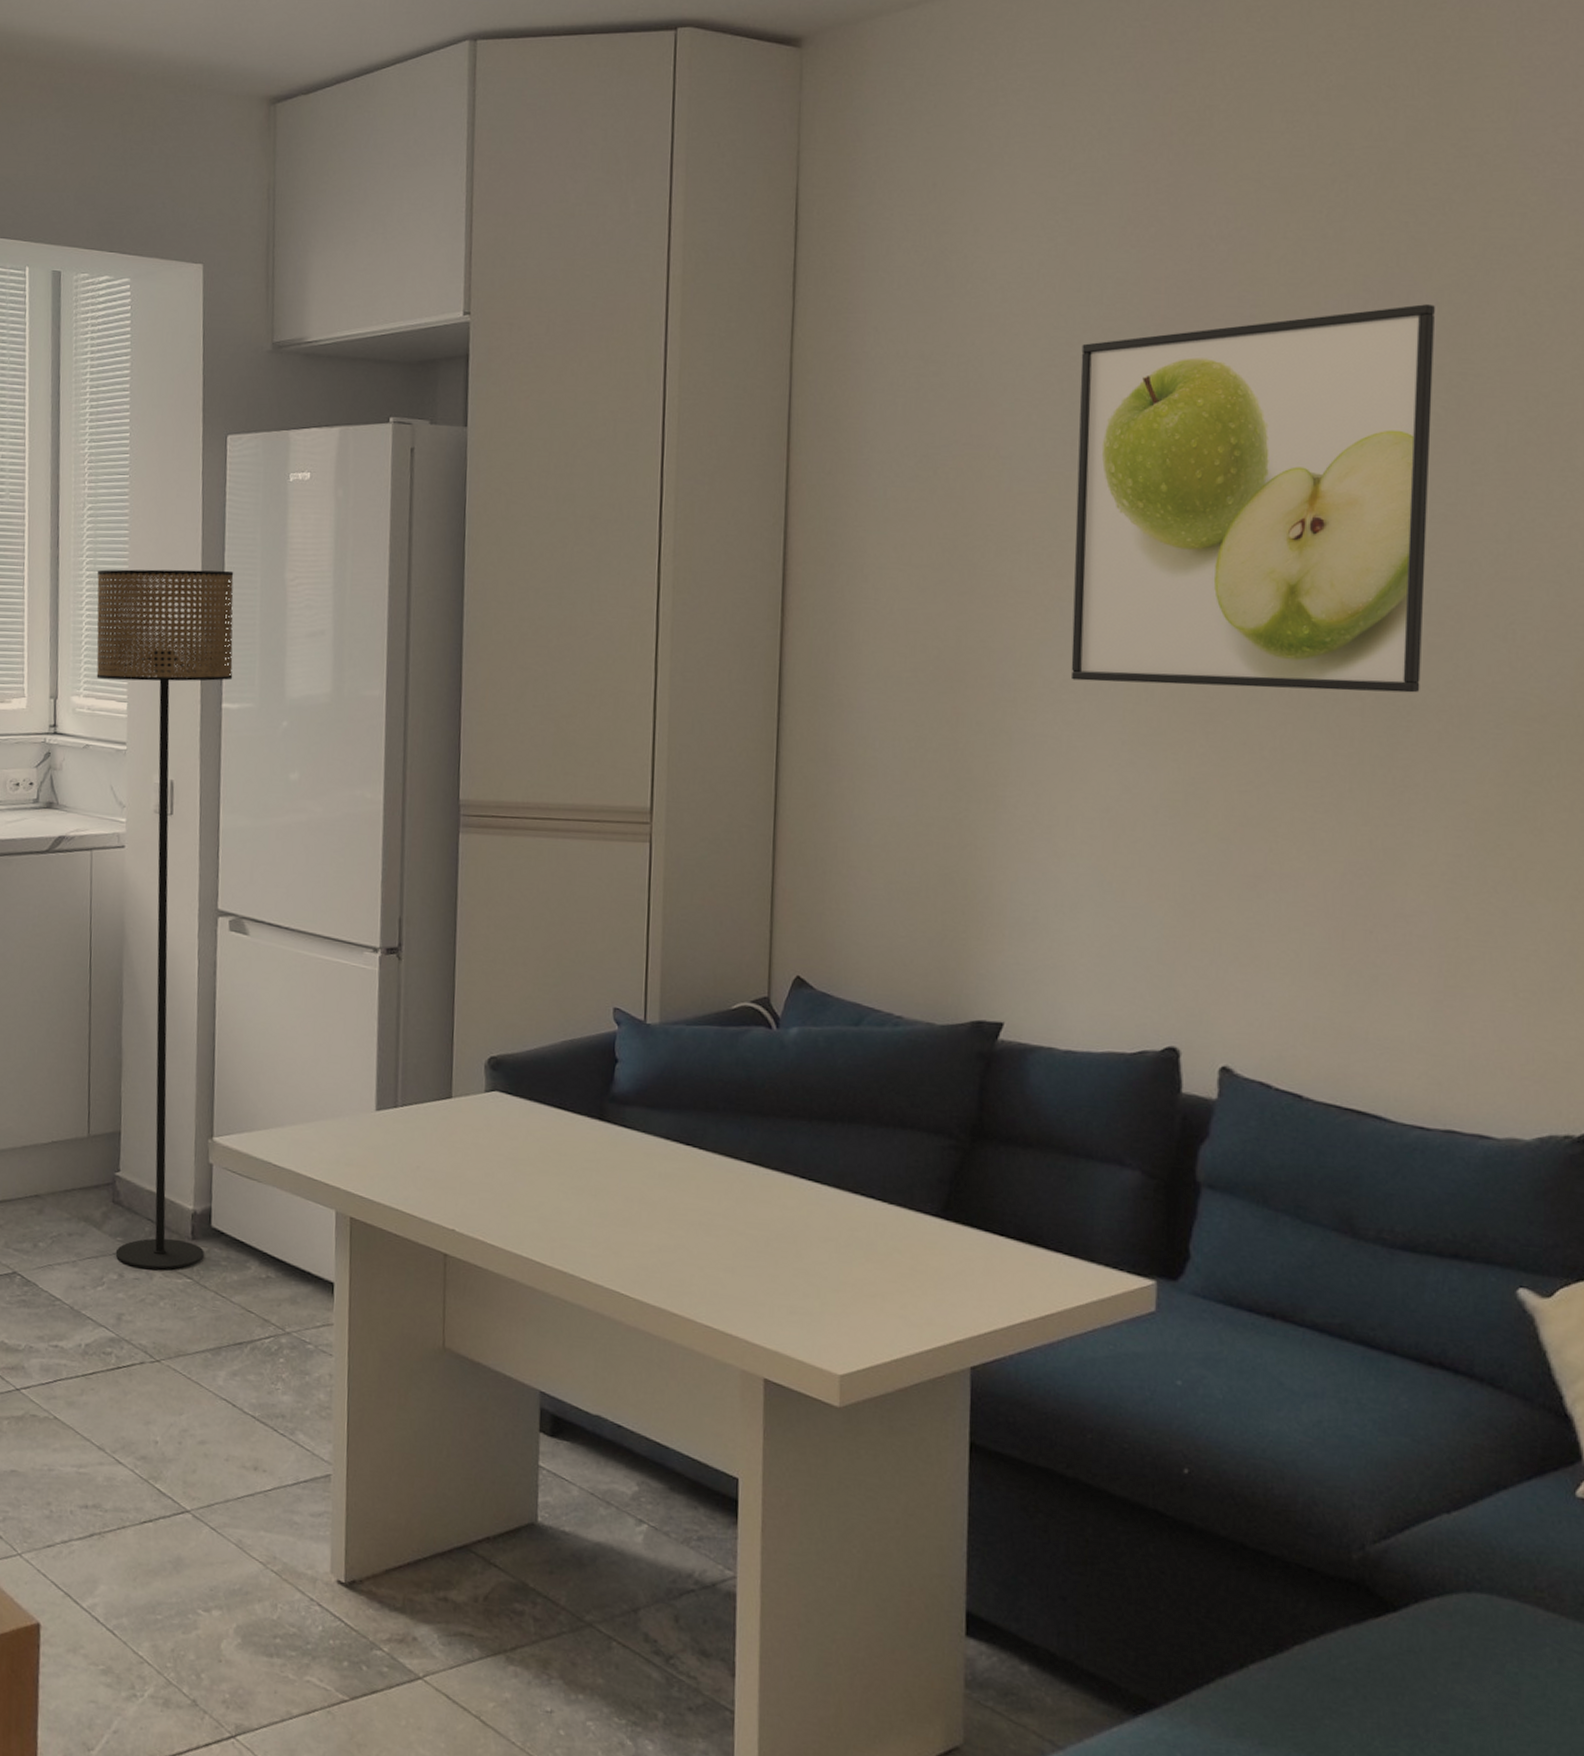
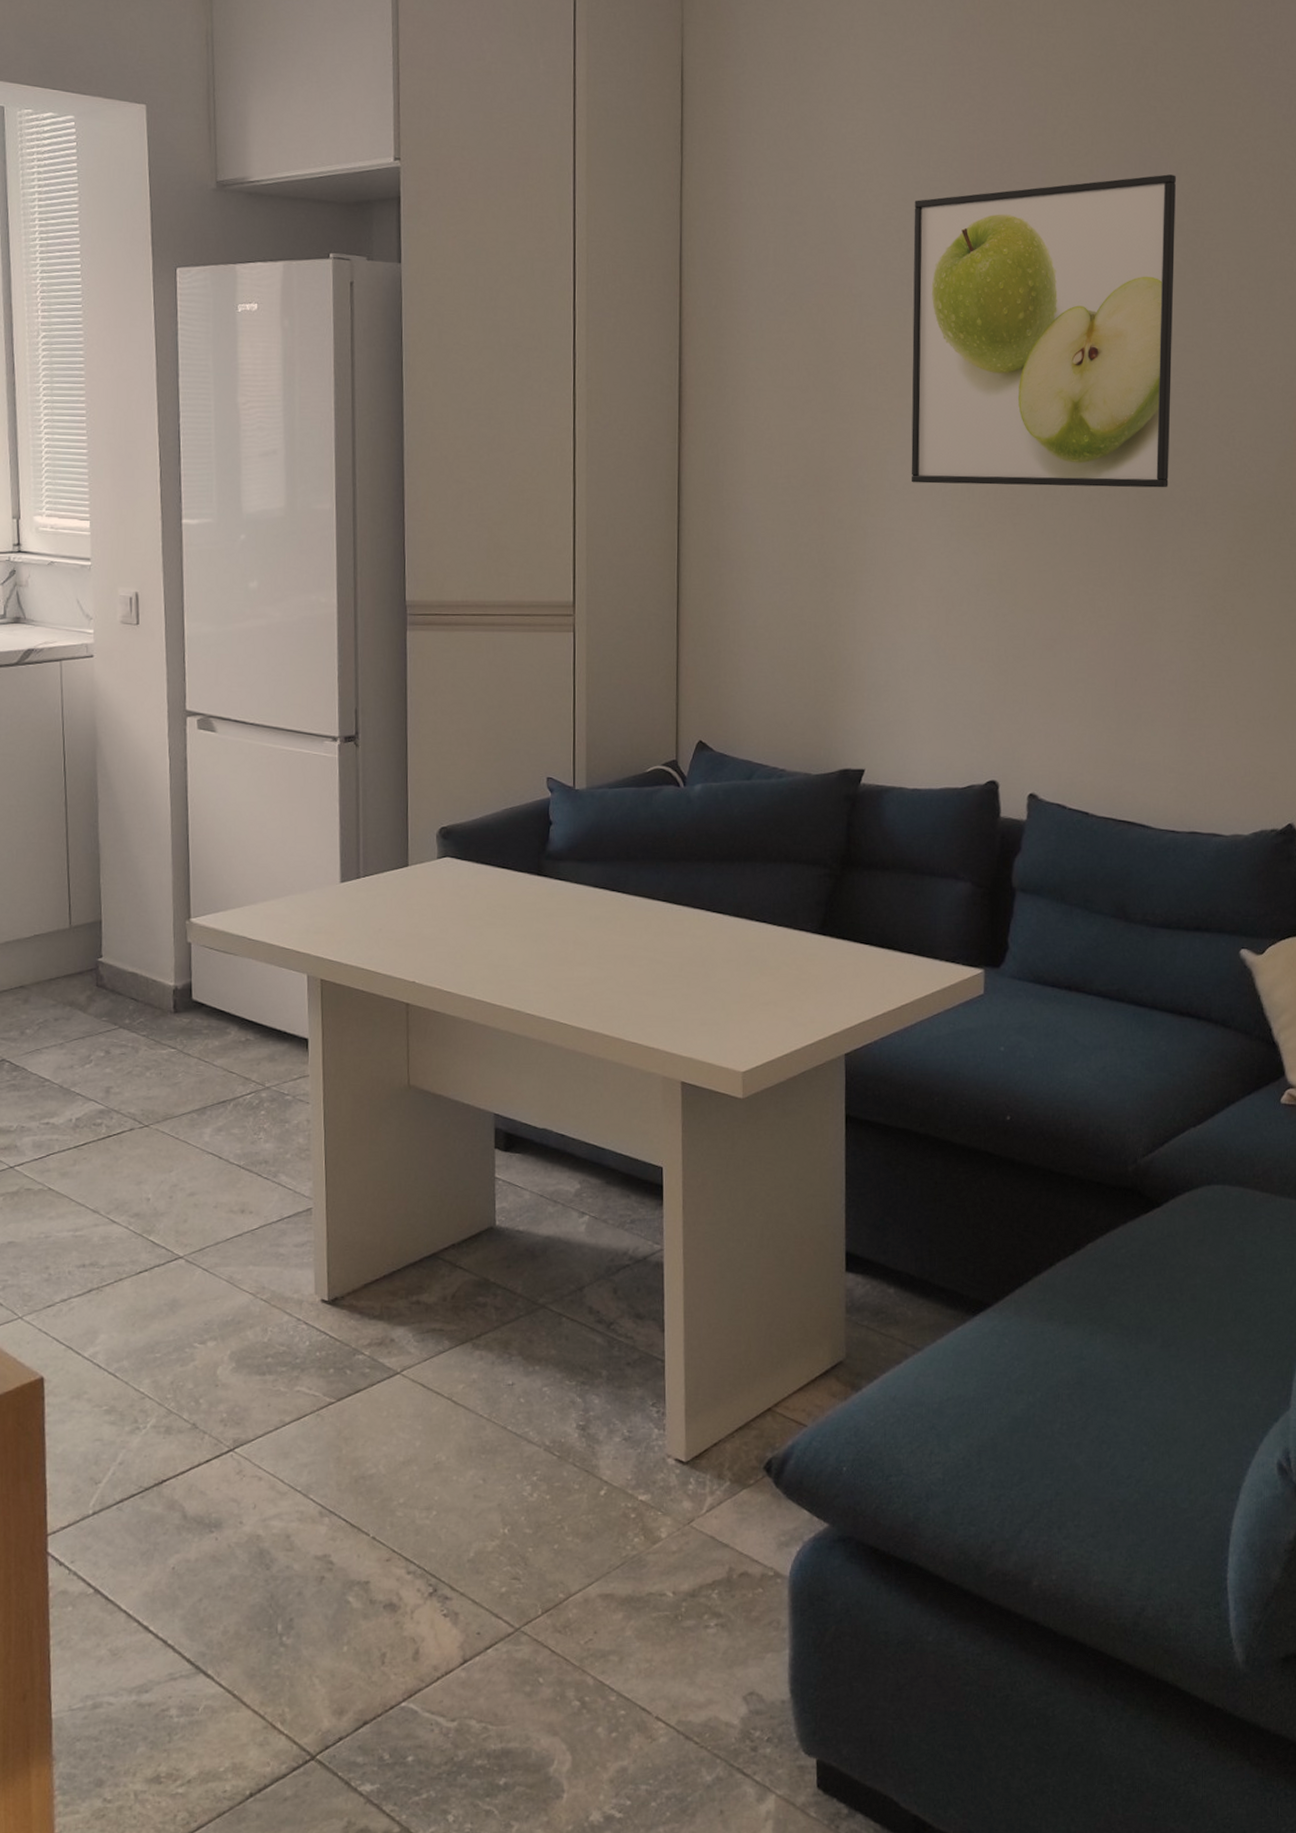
floor lamp: present [96,569,234,1270] -> none [54,394,192,1044]

